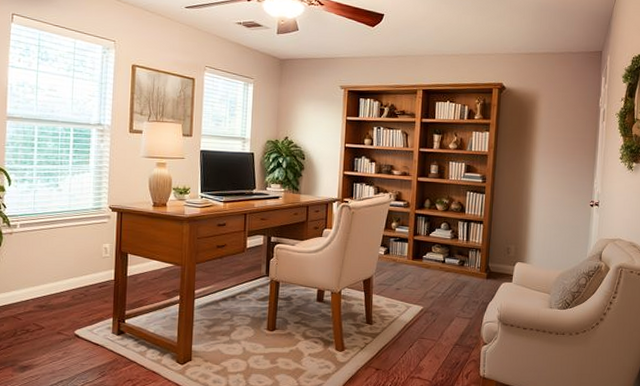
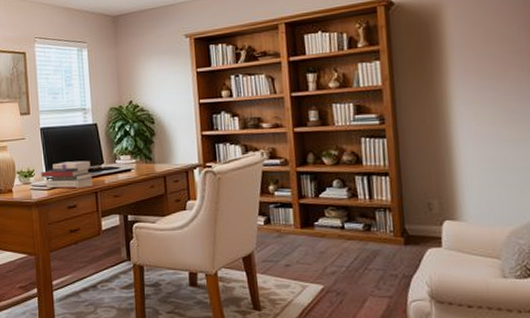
books: none [196,183,244,210] -> present [41,160,94,190]

